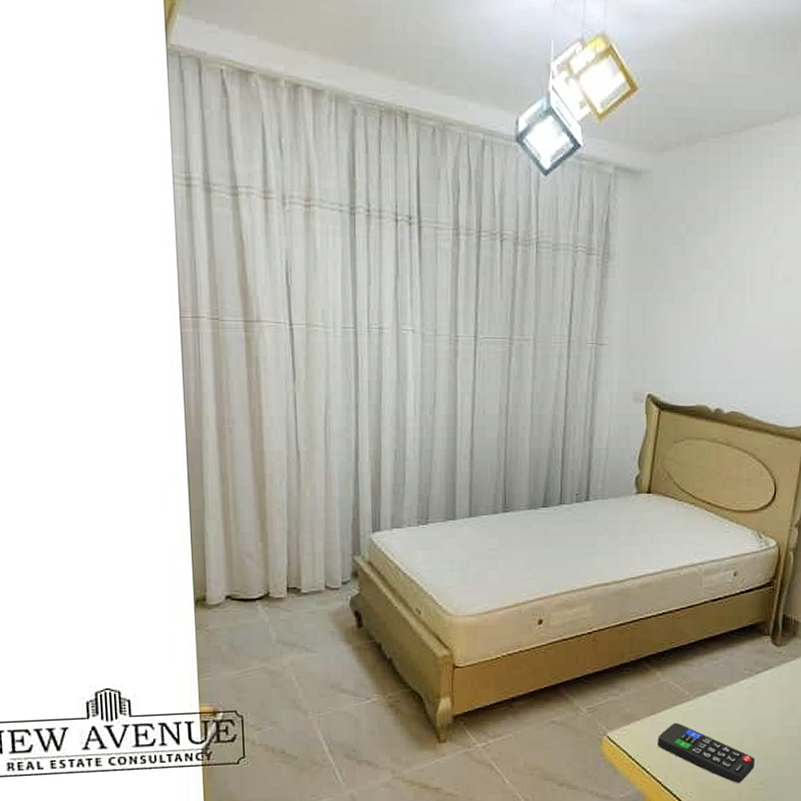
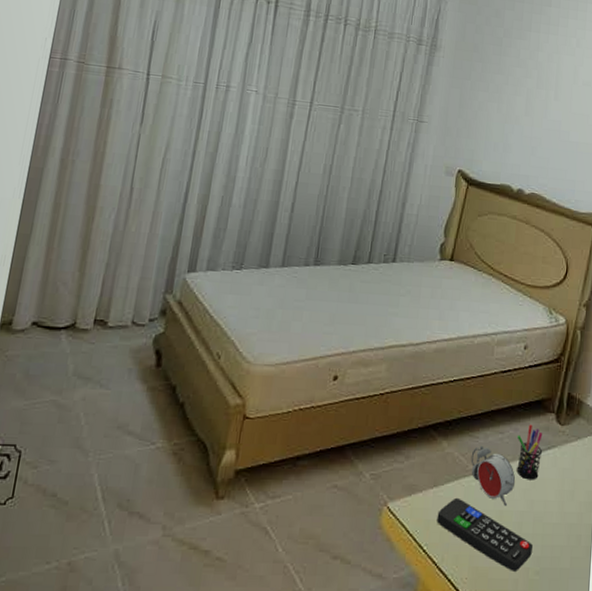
alarm clock: none [686,672,734,726] -> present [471,445,516,506]
pen holder: none [732,648,760,701] -> present [516,424,543,480]

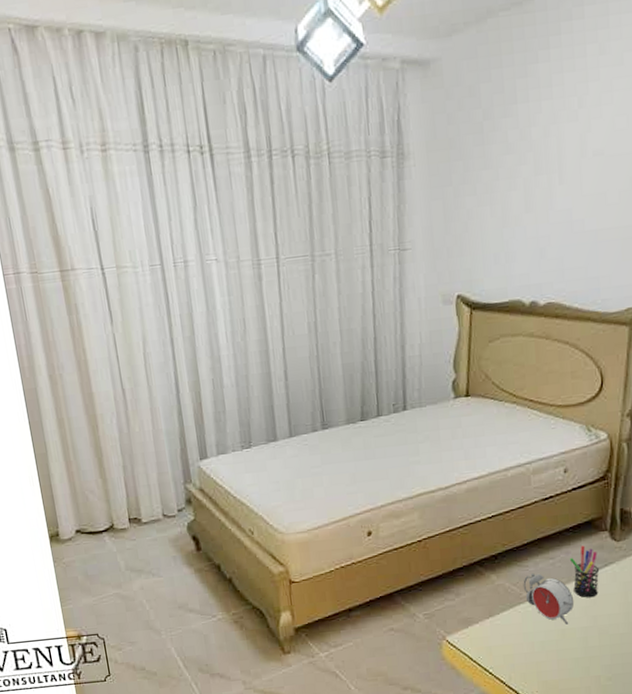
remote control: present [437,497,533,571] -> none [498,623,601,680]

